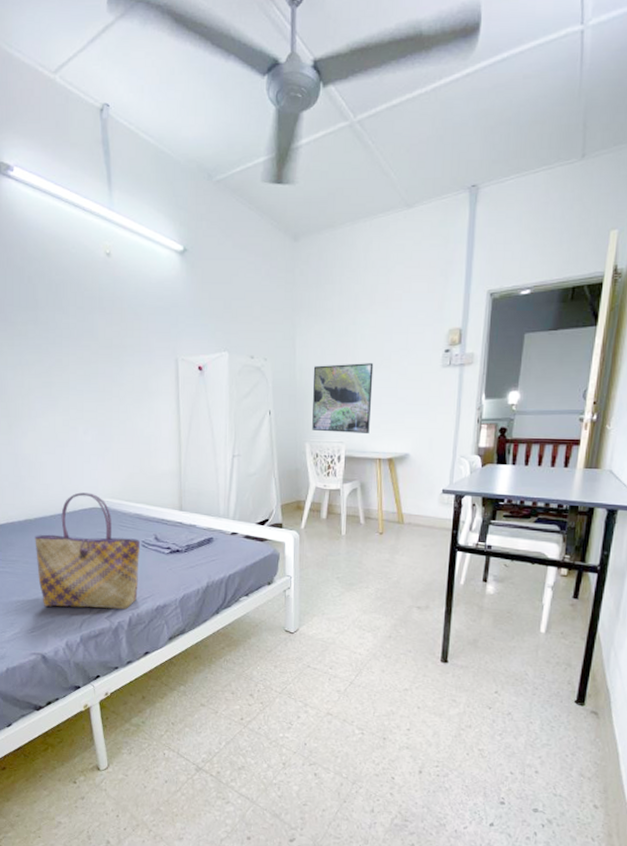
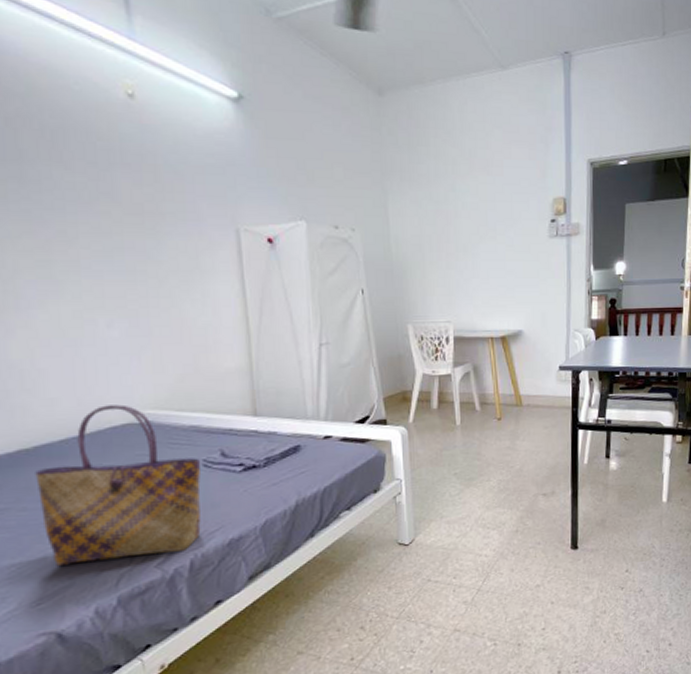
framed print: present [312,363,374,433] -> none [411,234,479,311]

